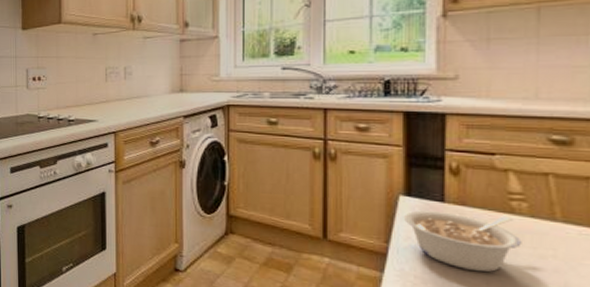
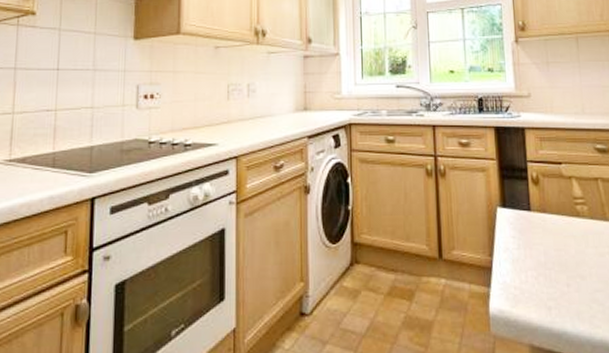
legume: present [403,210,522,273] -> none [501,220,587,276]

